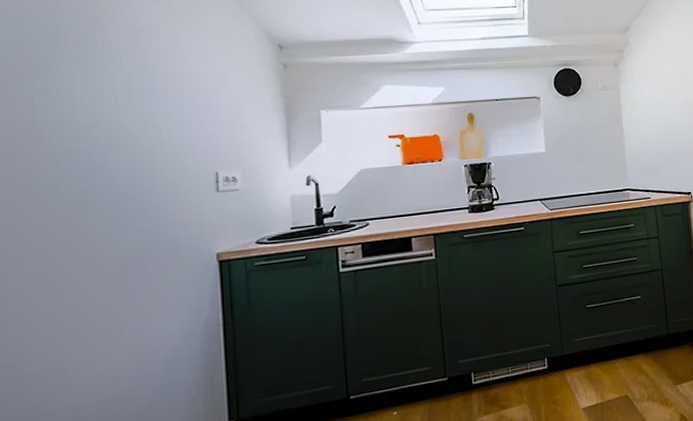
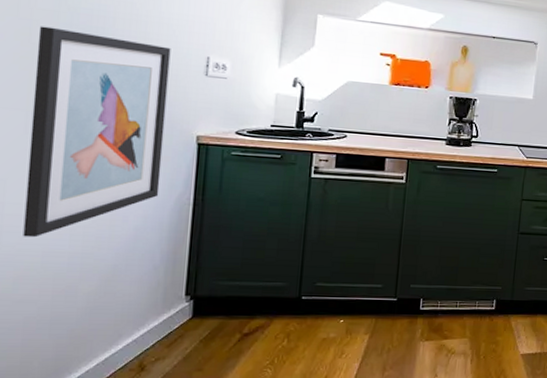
wall art: none [38,170,186,395] -> present [23,26,171,238]

